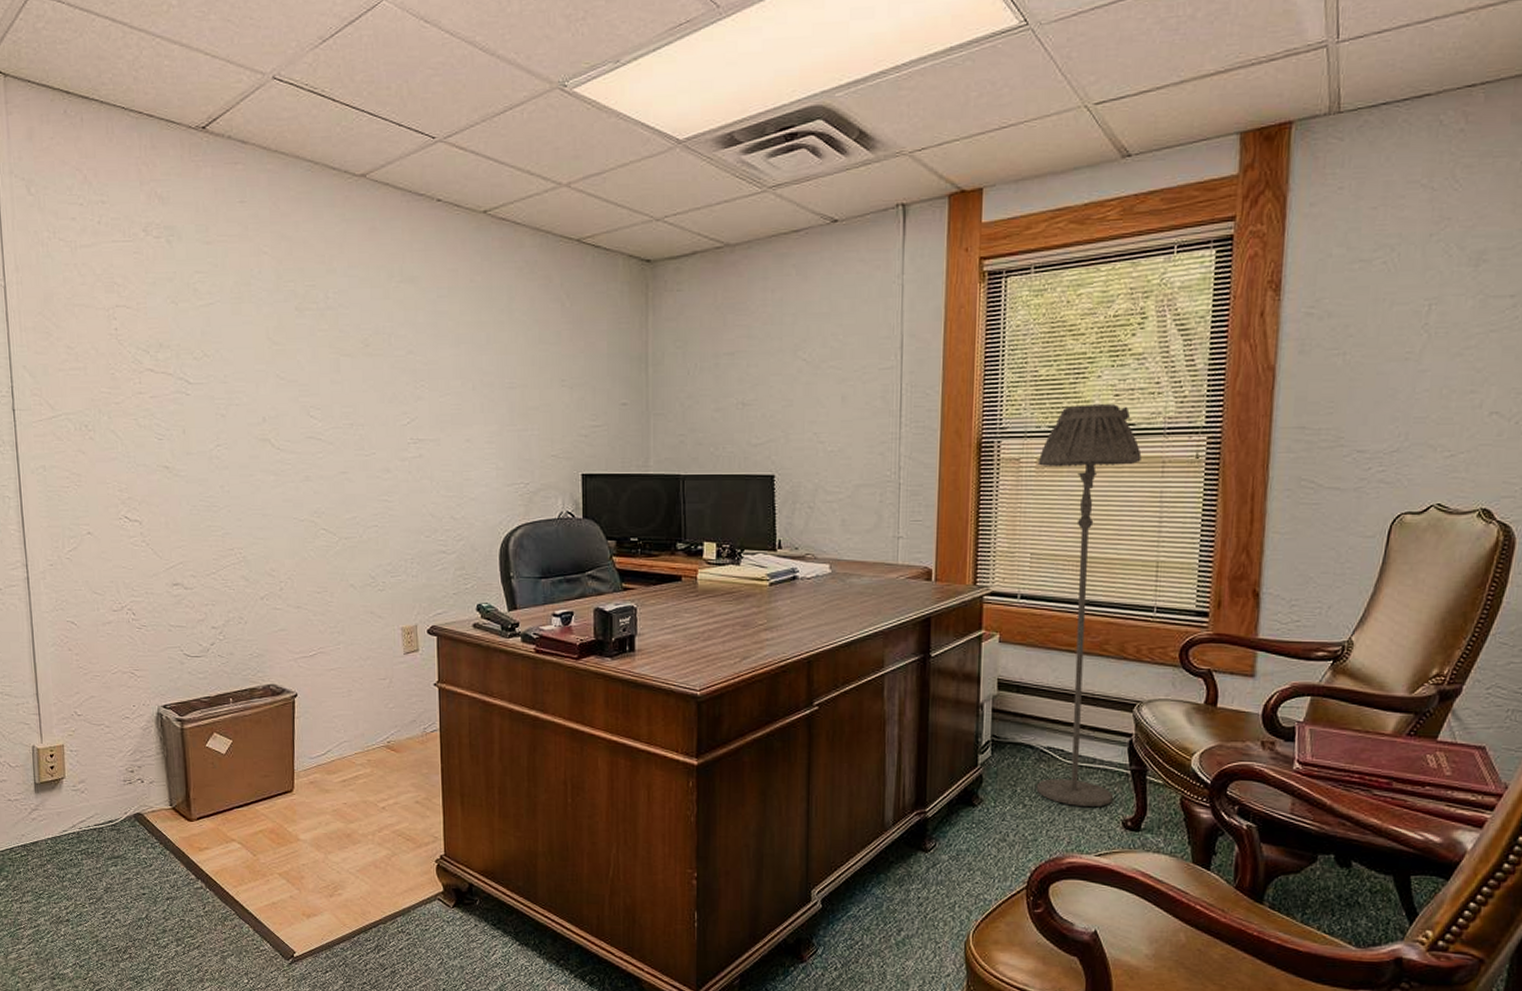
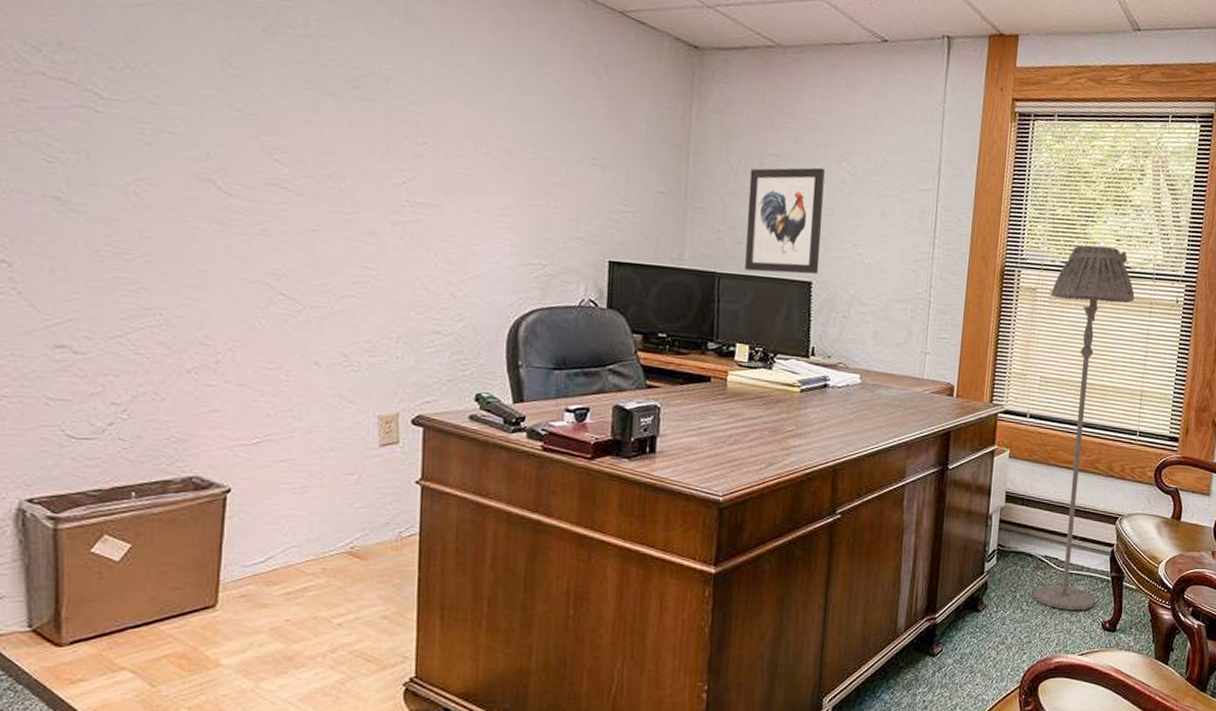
wall art: none [706,360,781,470] -> present [745,167,825,274]

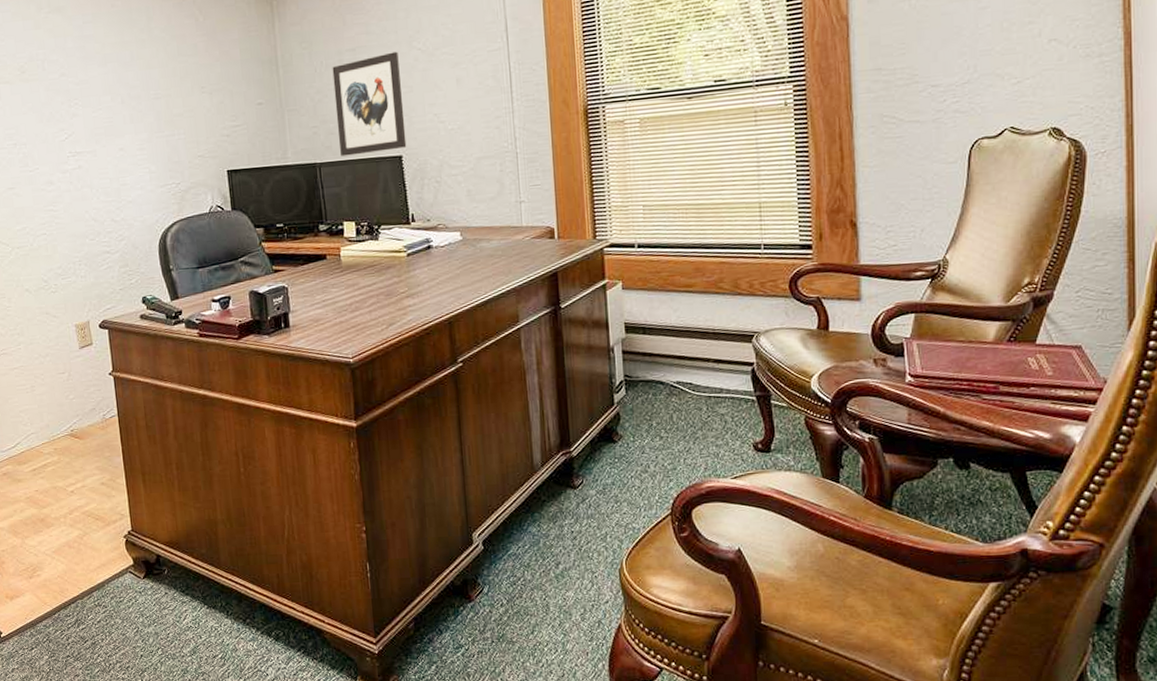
floor lamp: present [1033,245,1135,611] -> none [640,63,742,435]

